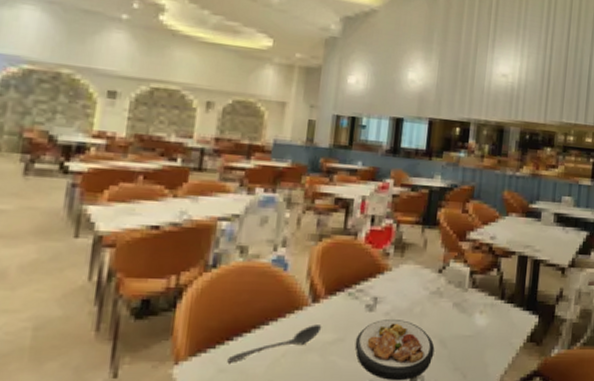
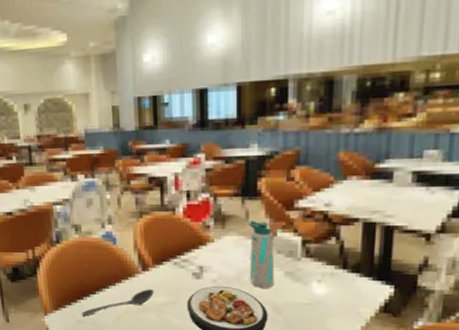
water bottle: none [421,248,447,322] -> present [247,219,275,289]

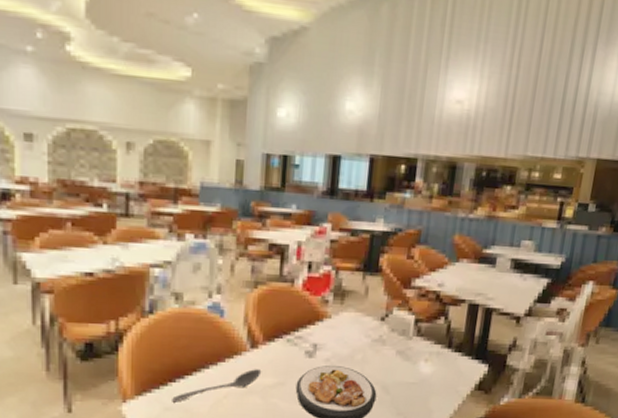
water bottle: present [247,219,275,289] -> none [363,296,390,369]

